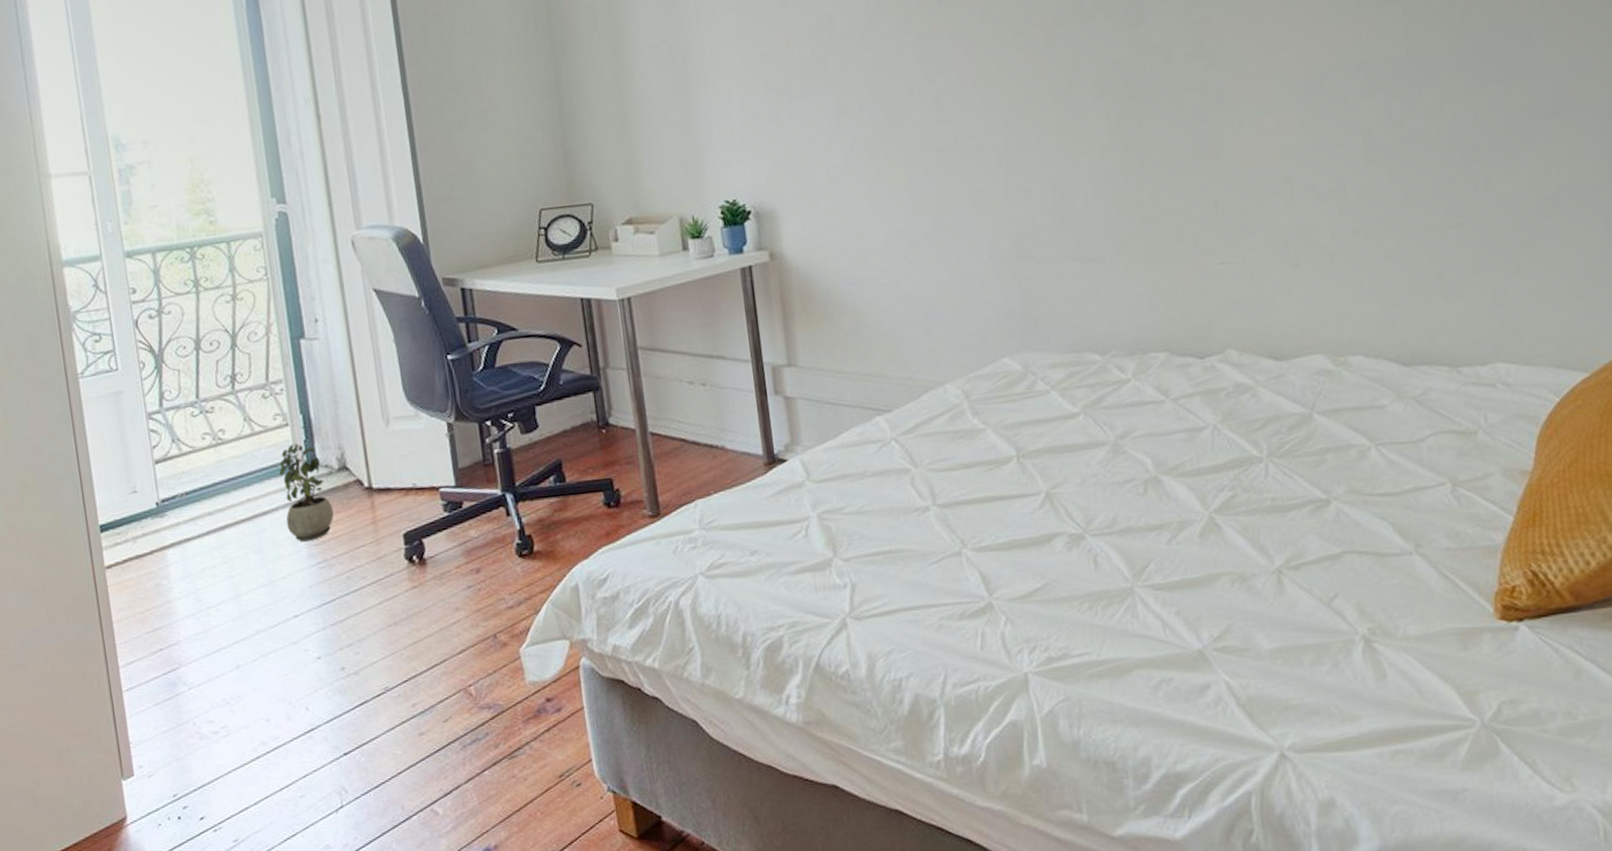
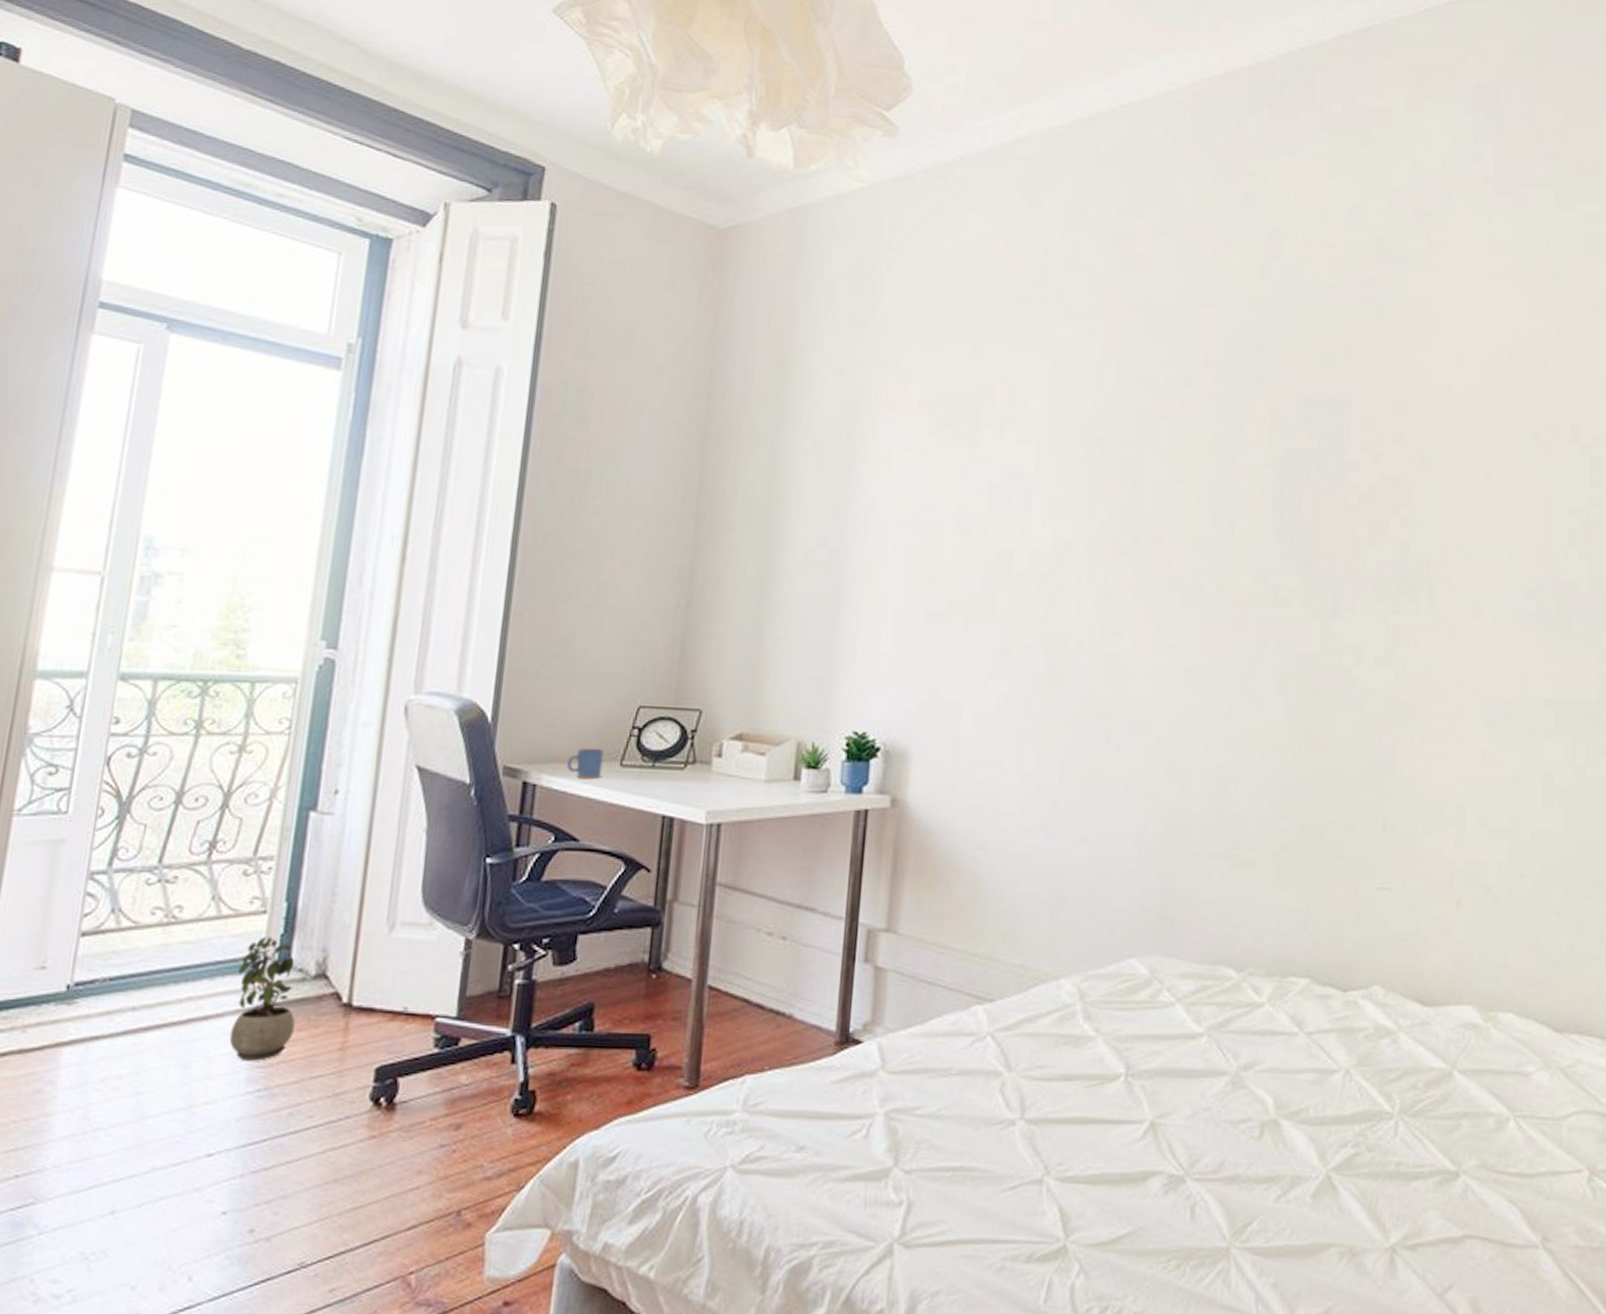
mug: none [492,250,523,279] -> present [567,748,604,780]

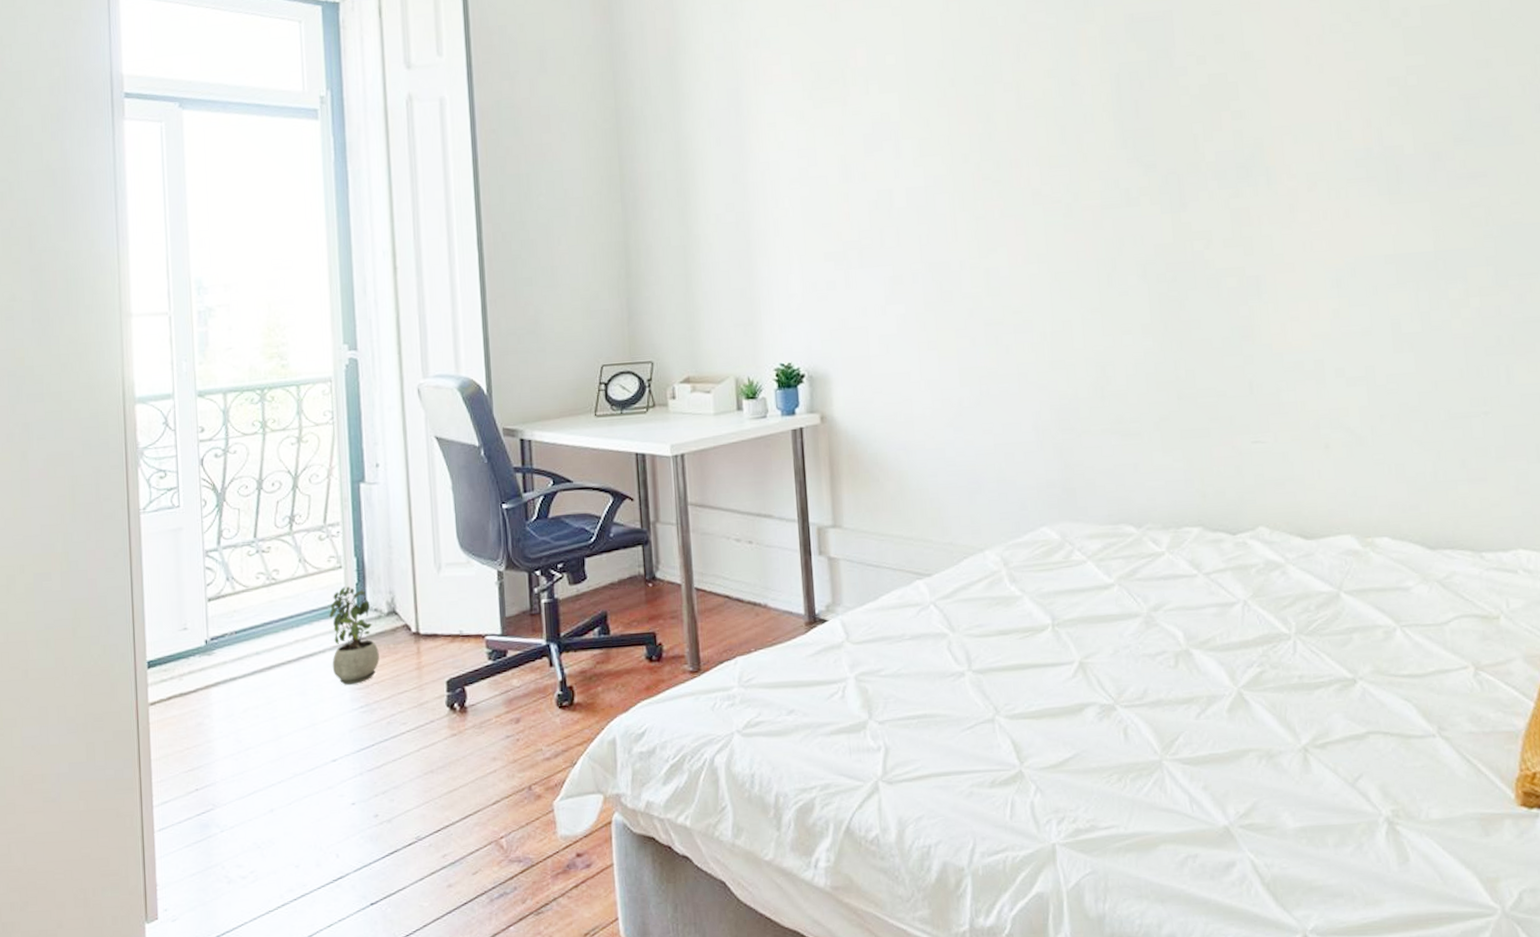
mug: present [567,748,604,780] -> none [552,404,581,431]

